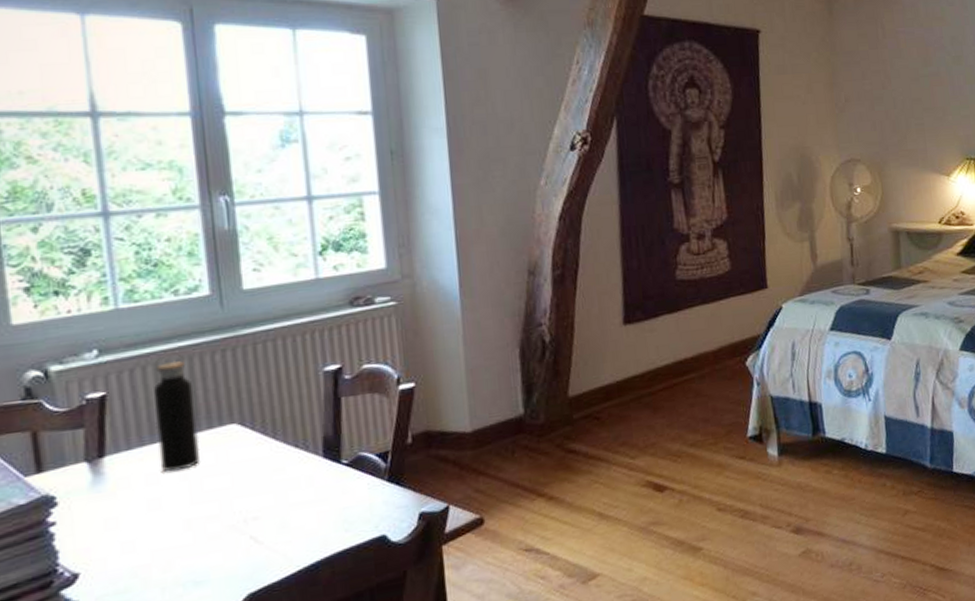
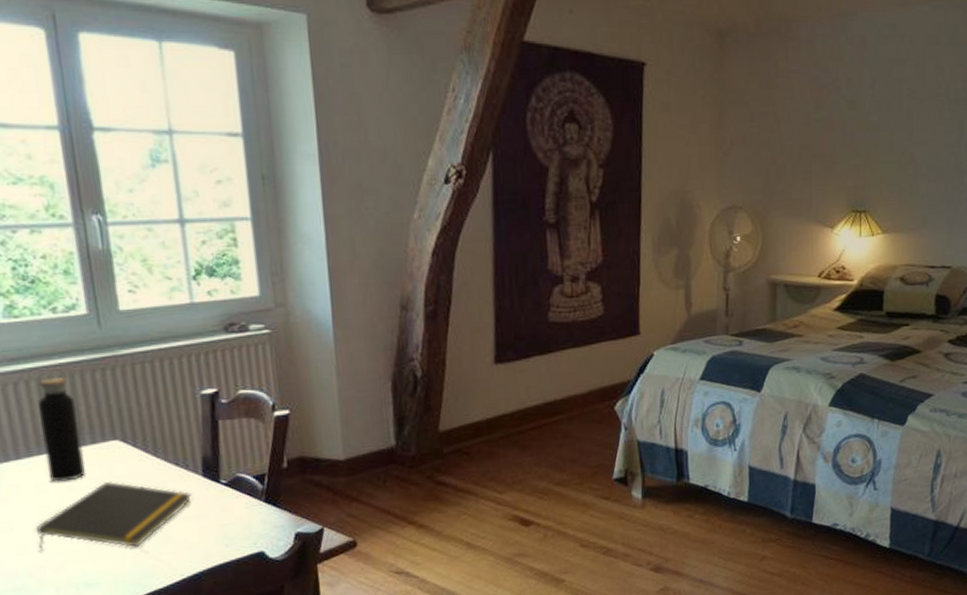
notepad: none [144,468,312,551] -> present [36,482,193,553]

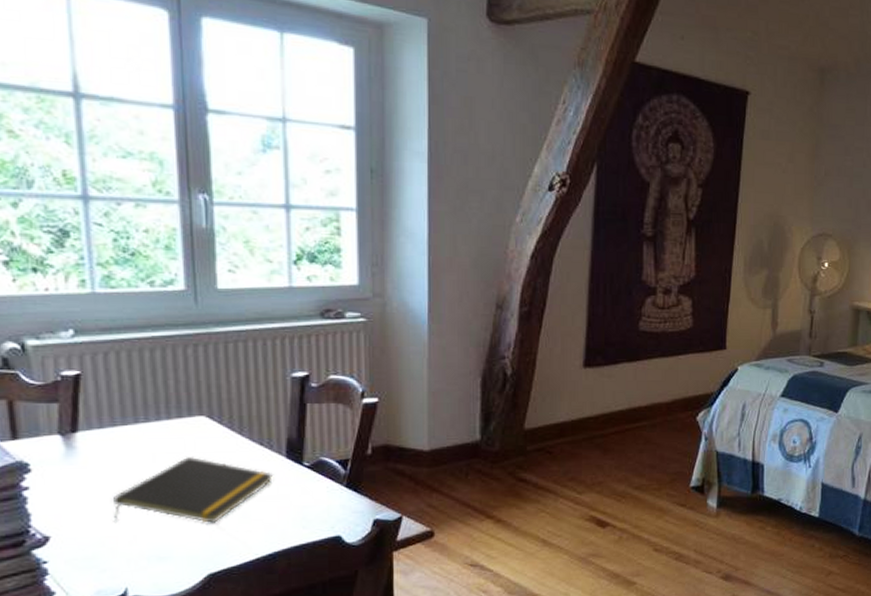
water bottle: present [37,369,86,483] -> none [126,341,169,454]

